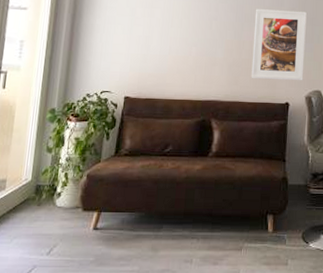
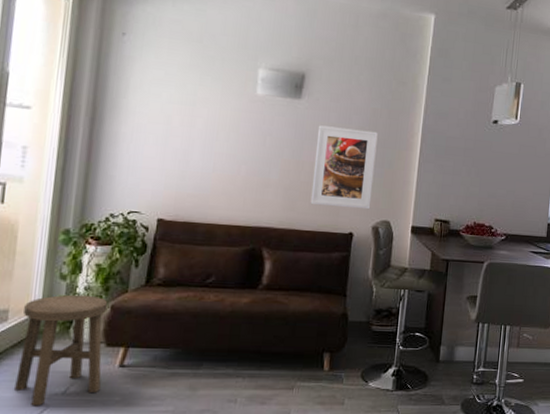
stool: none [8,165,85,266] -> present [13,294,108,406]

